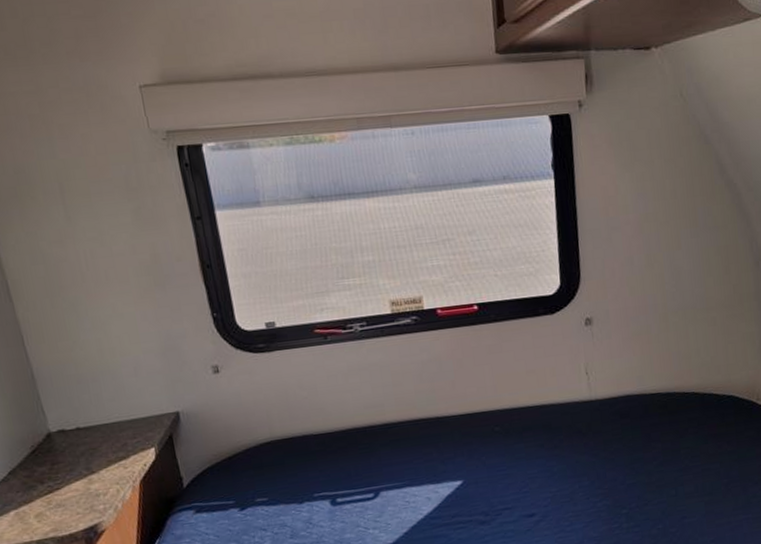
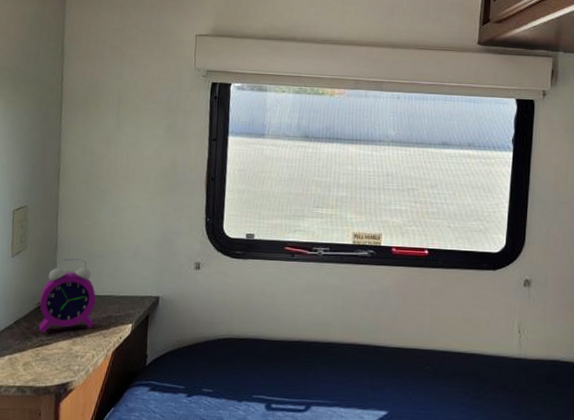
alarm clock: none [31,387,109,479] -> present [38,258,96,334]

